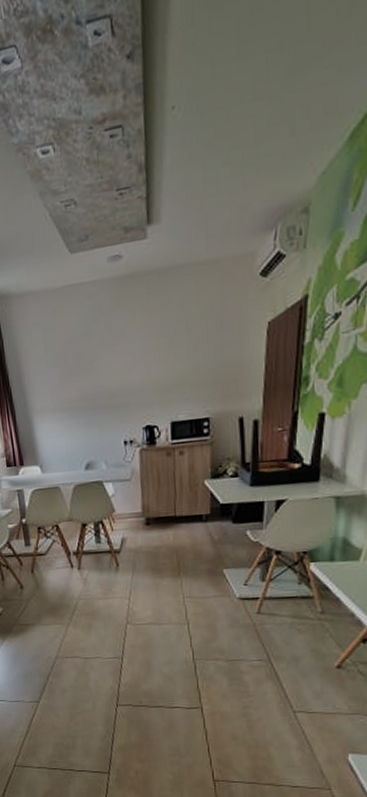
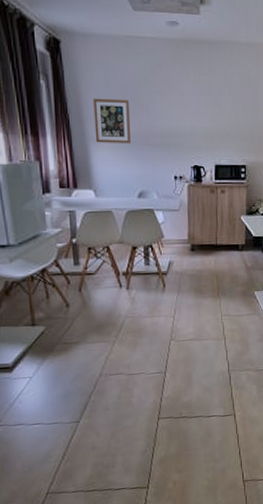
wall art: none [34,359,75,414] -> present [93,98,131,143]

